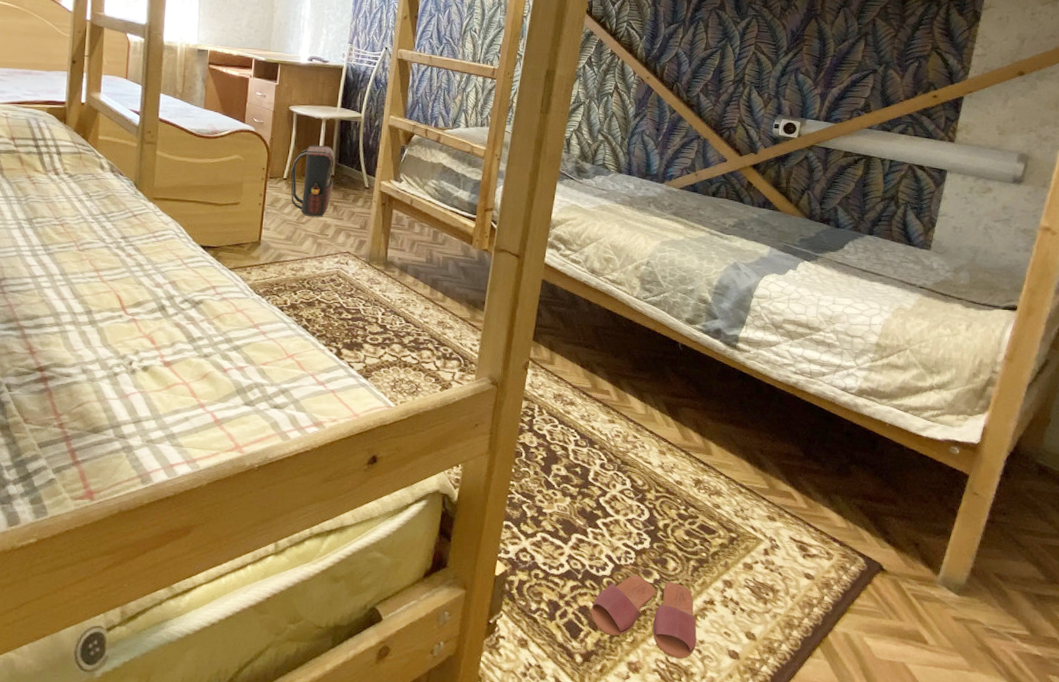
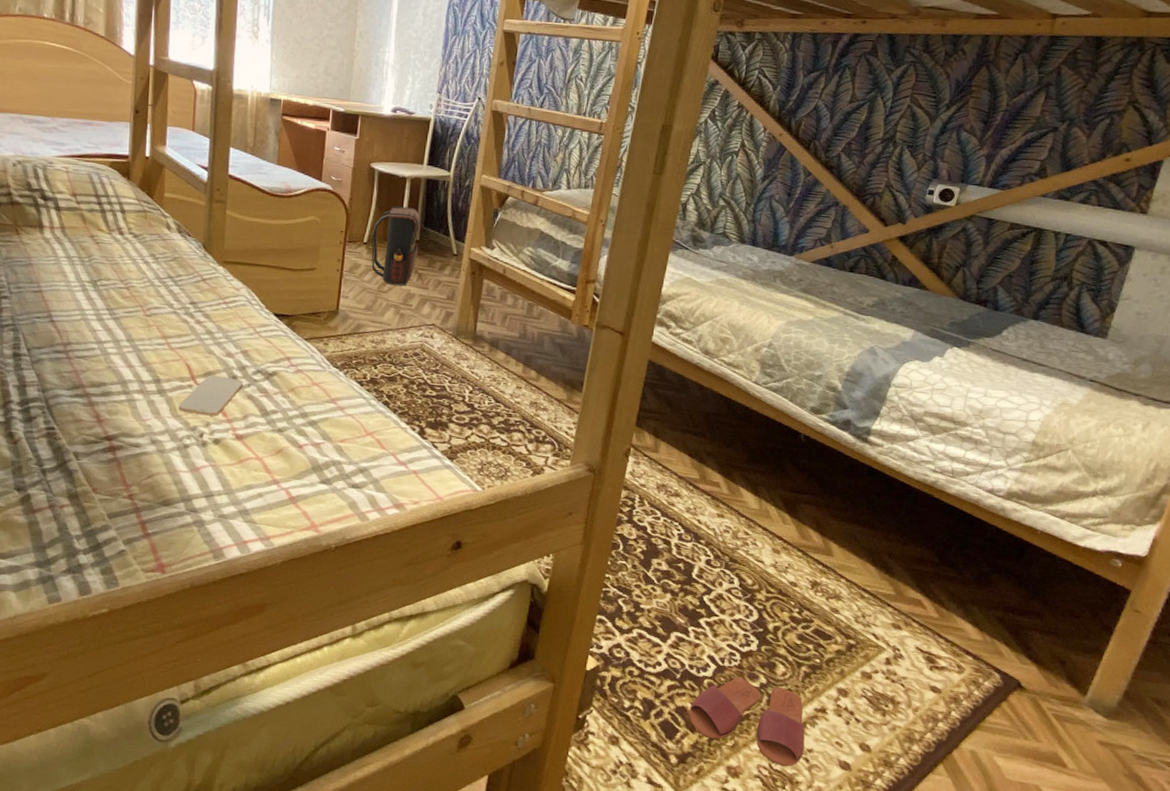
smartphone: none [108,305,171,344] -> present [178,375,243,416]

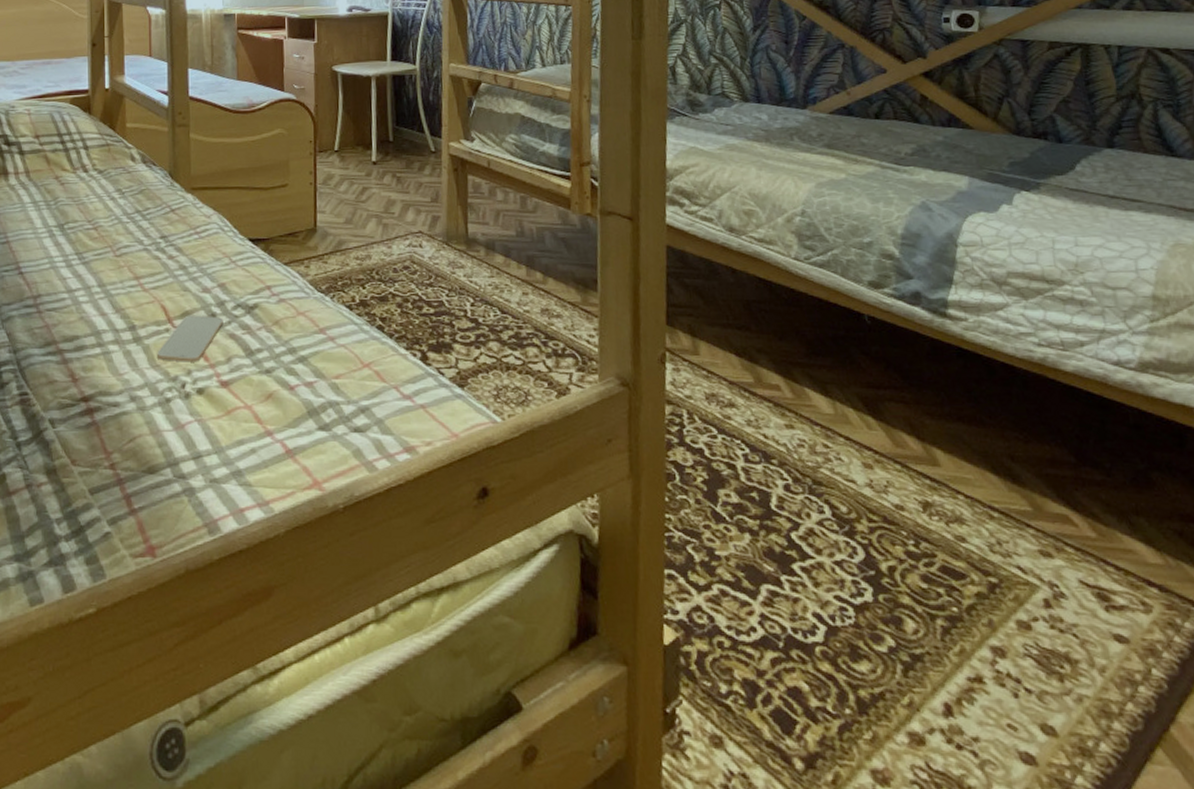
satchel: present [371,206,420,286] -> none [342,107,394,193]
slippers: present [689,677,805,767] -> none [804,641,968,766]

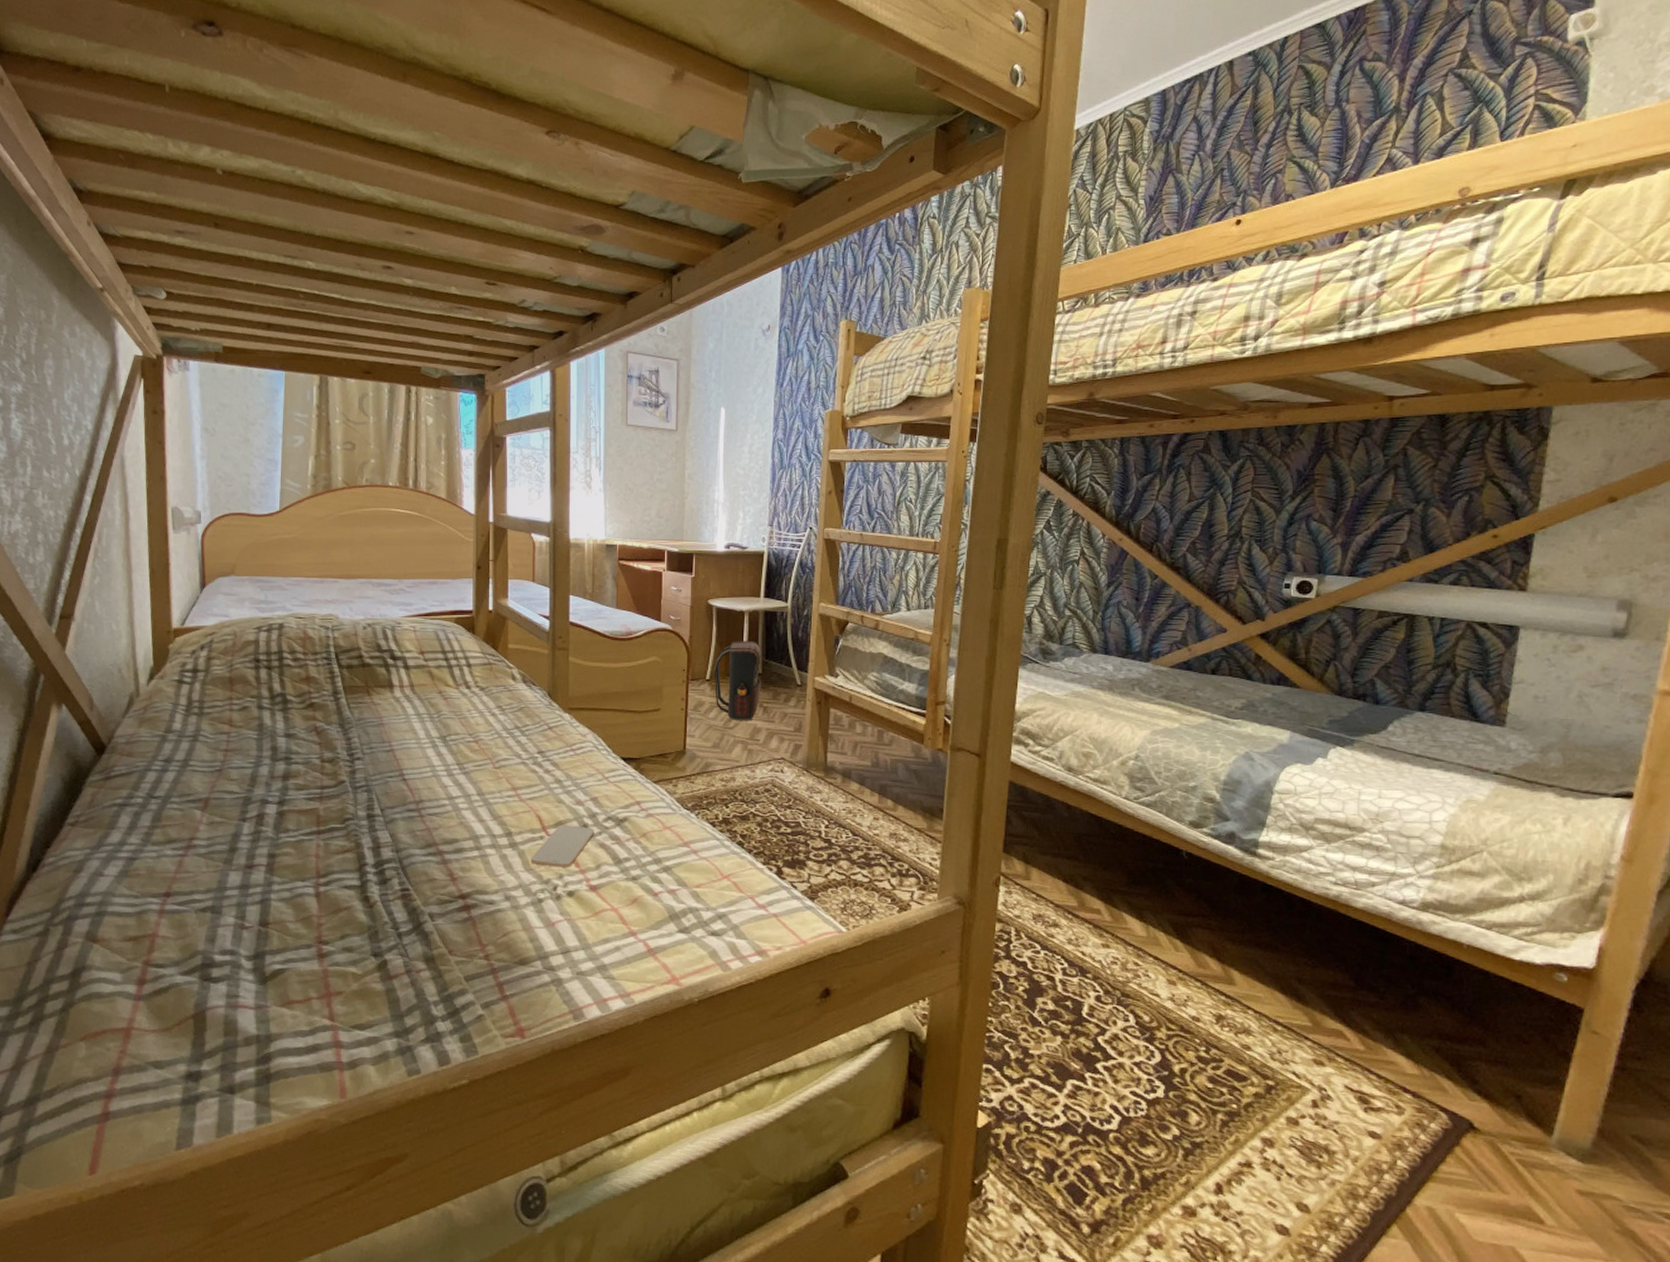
satchel: none [342,107,394,193] -> present [713,641,762,720]

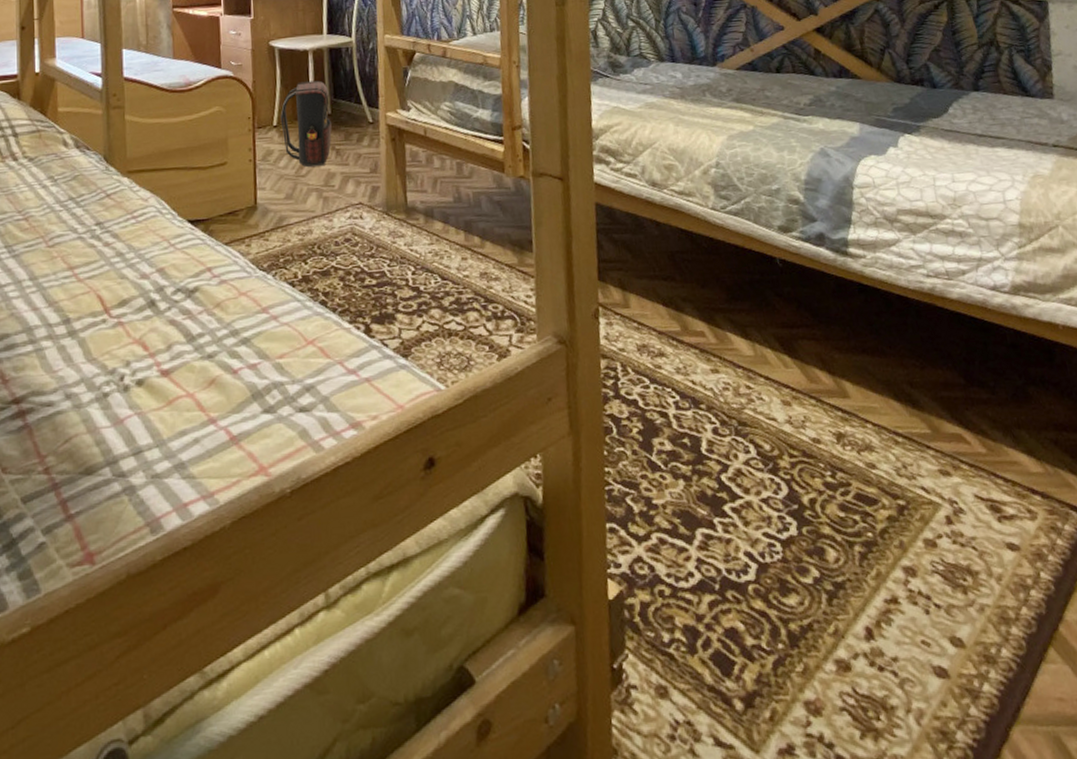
smartphone: present [530,825,595,868] -> none [92,302,163,354]

